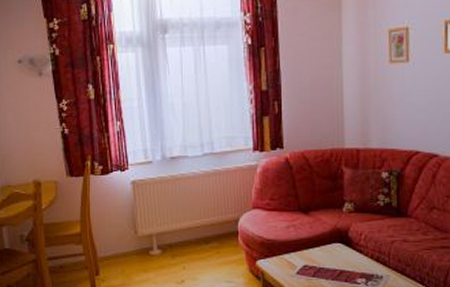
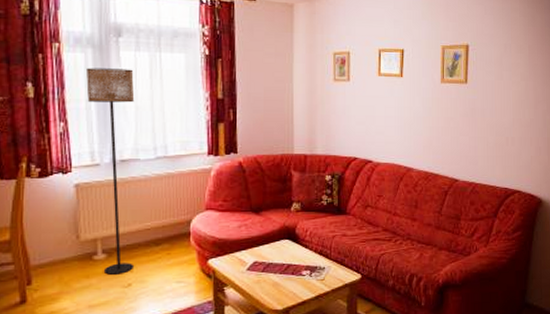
floor lamp: none [136,65,186,270] -> present [85,68,135,275]

